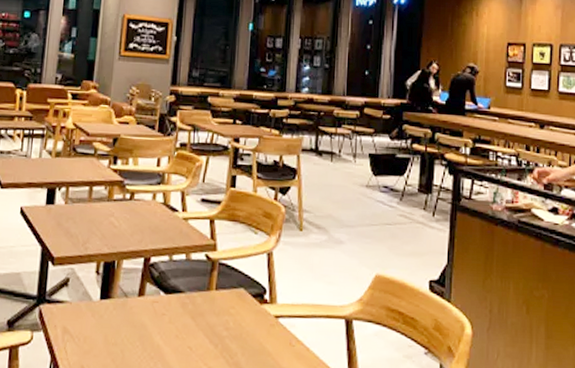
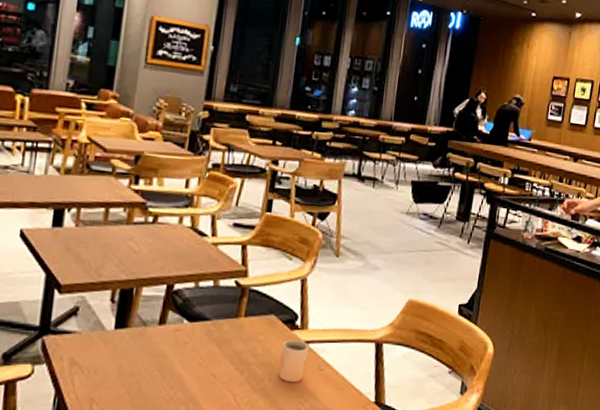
mug: none [250,314,279,358] -> present [278,340,309,383]

